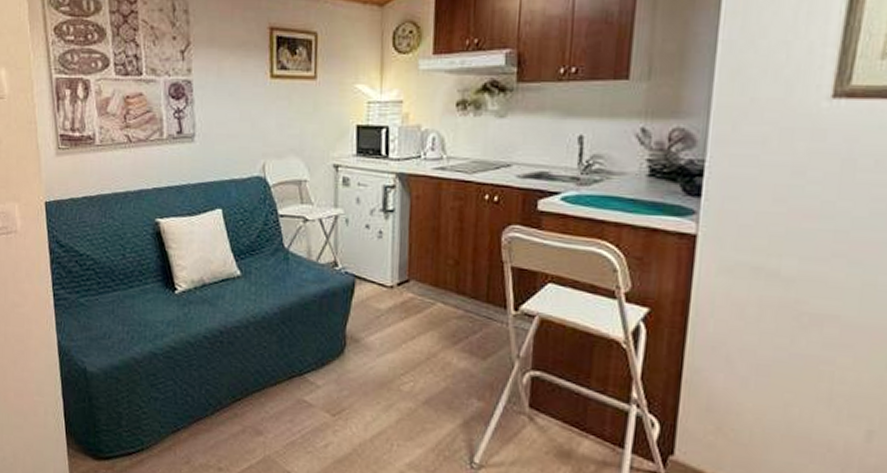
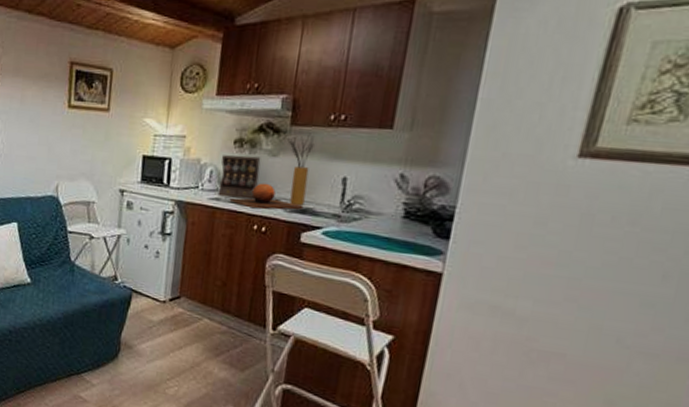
spice rack: none [442,118,488,167] -> present [218,155,261,200]
chopping board: none [455,147,538,177] -> present [229,183,304,210]
vase: none [515,89,545,171] -> present [287,132,315,206]

